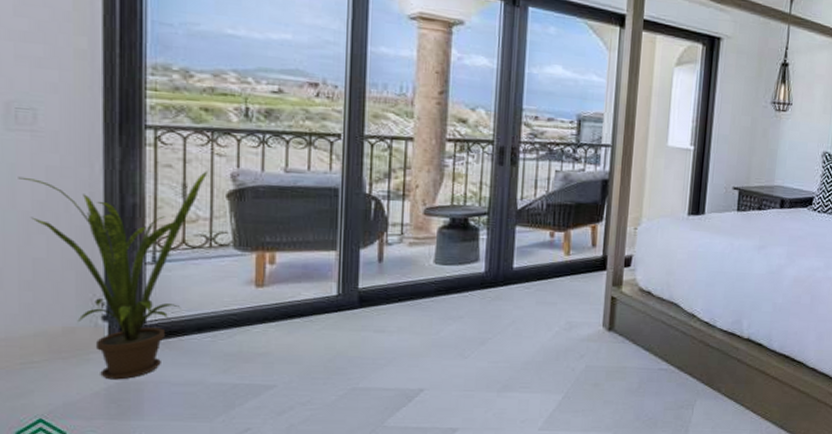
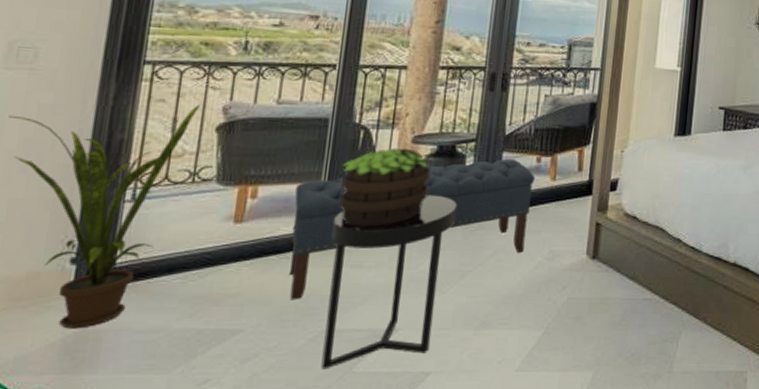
bench: none [313,232,550,360] -> present [290,158,536,300]
side table: none [352,265,473,423] -> present [321,195,457,370]
potted plant: none [356,219,447,294] -> present [338,148,434,226]

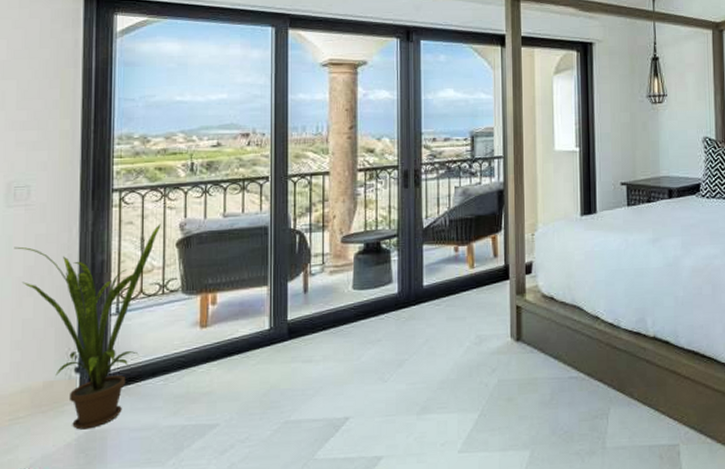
bench: present [290,158,536,300] -> none [248,250,456,395]
side table: present [321,195,457,370] -> none [282,290,387,458]
potted plant: present [338,148,434,226] -> none [285,248,363,324]

